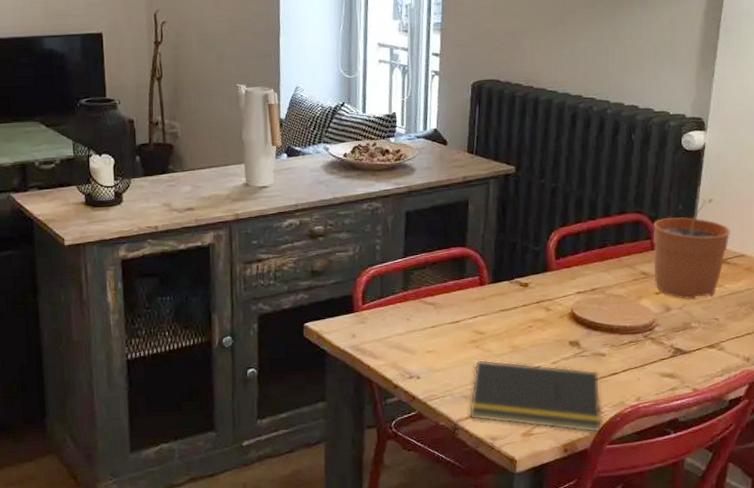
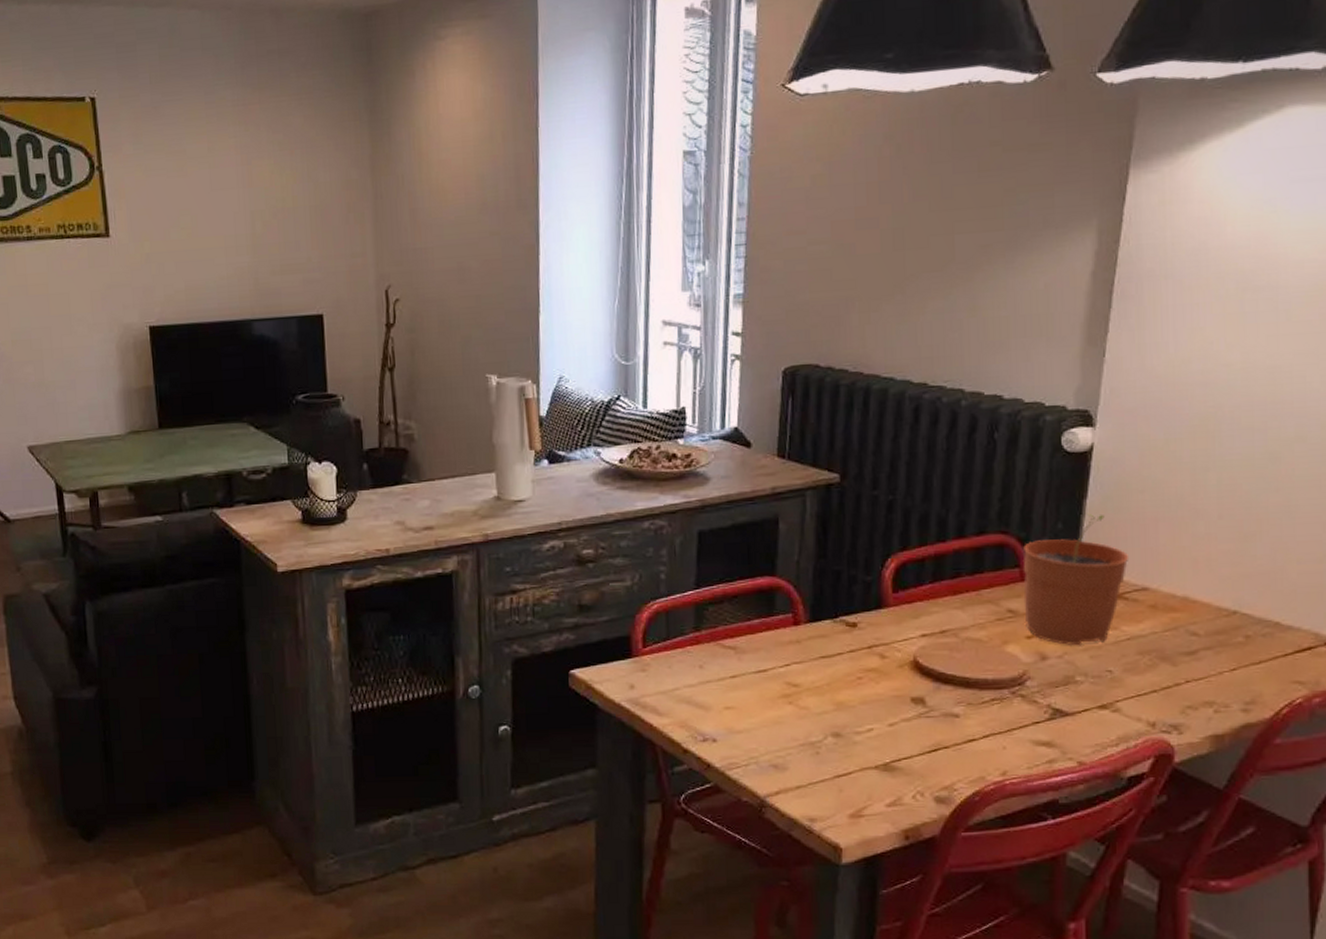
notepad: present [468,359,603,433] -> none [779,718,956,816]

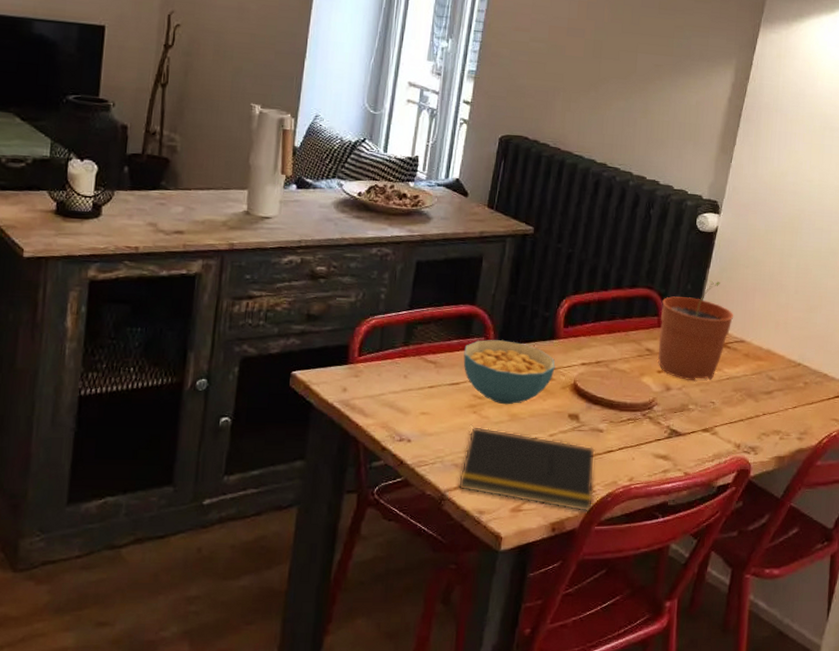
cereal bowl: none [768,615,887,692] -> present [463,339,555,405]
notepad: none [779,718,956,816] -> present [458,425,596,512]

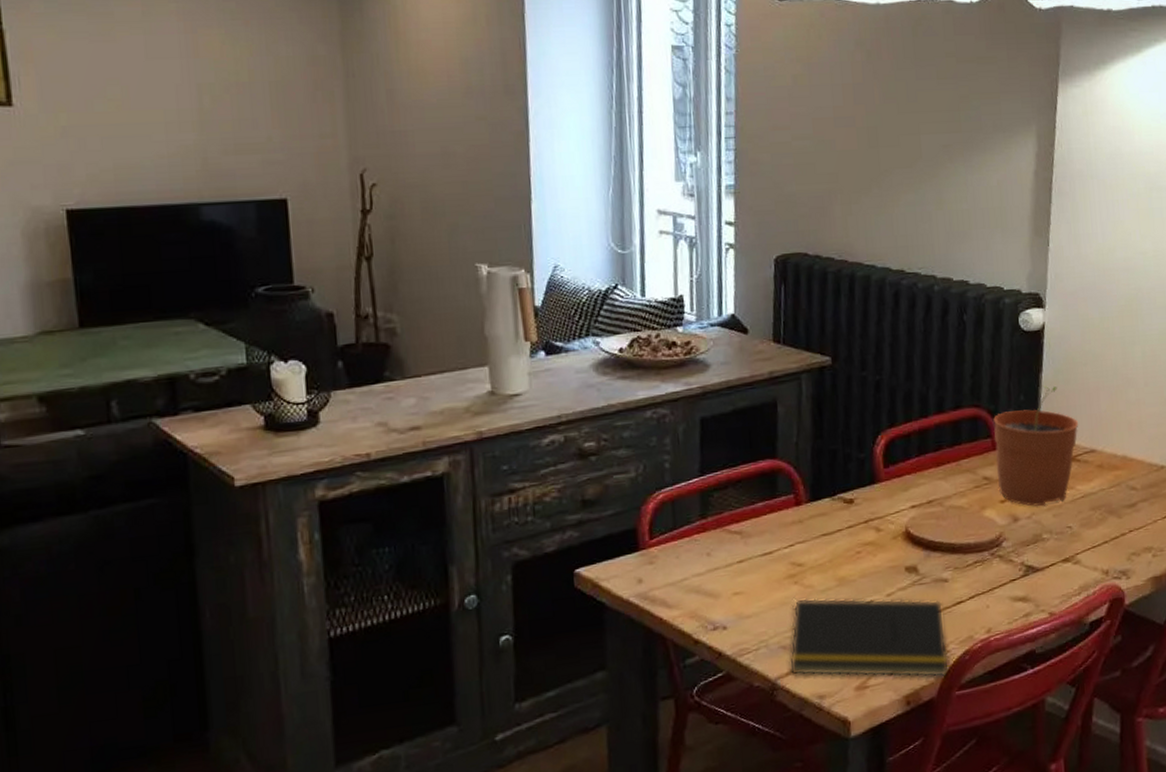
cereal bowl: present [463,339,555,405] -> none [772,493,881,569]

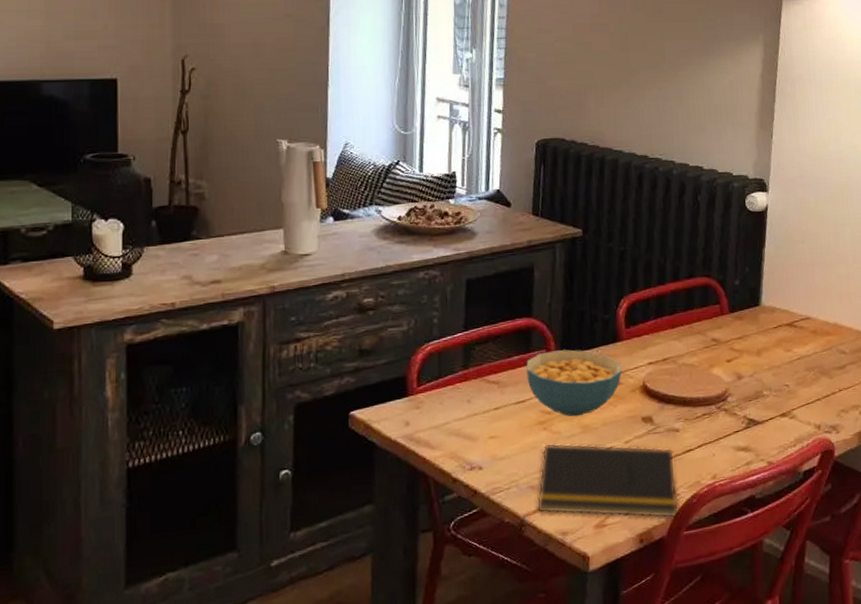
cereal bowl: none [772,493,881,569] -> present [526,349,622,417]
plant pot: present [993,385,1079,507] -> none [722,259,796,367]

